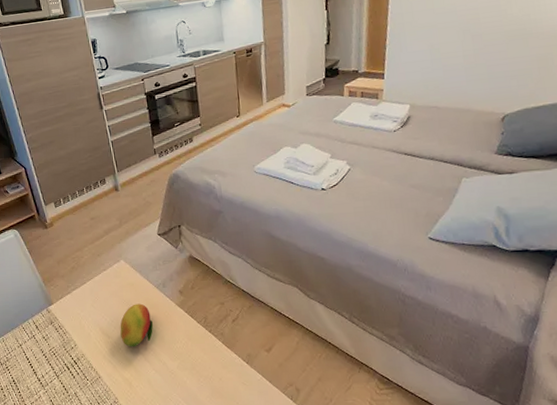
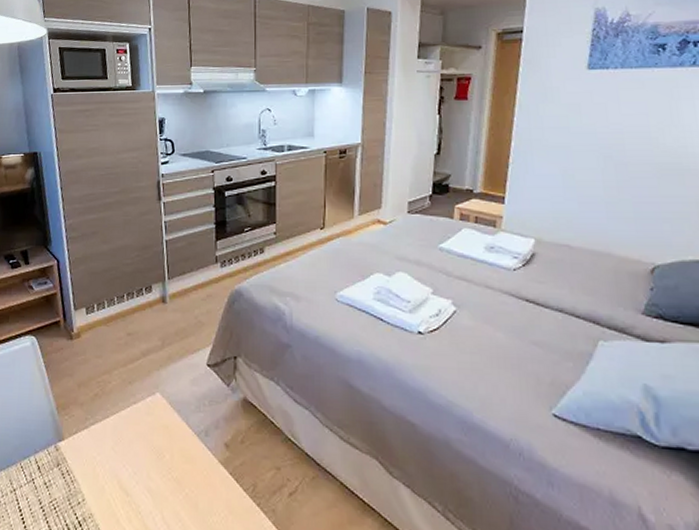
fruit: present [120,303,154,348] -> none [143,453,187,514]

